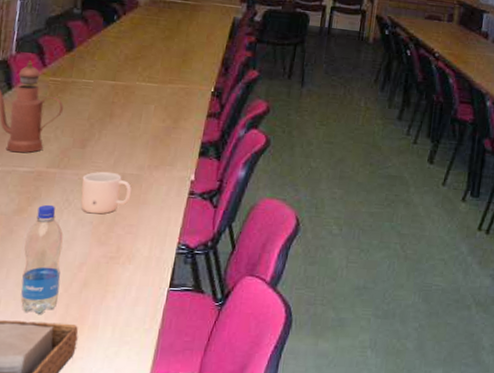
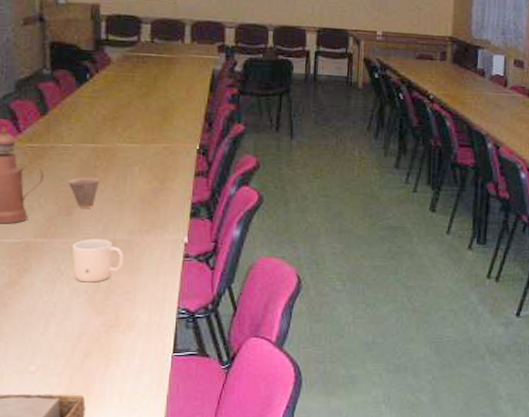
bottle: present [20,204,64,314] -> none [21,275,62,386]
cup: none [85,112,117,142] -> present [68,177,100,208]

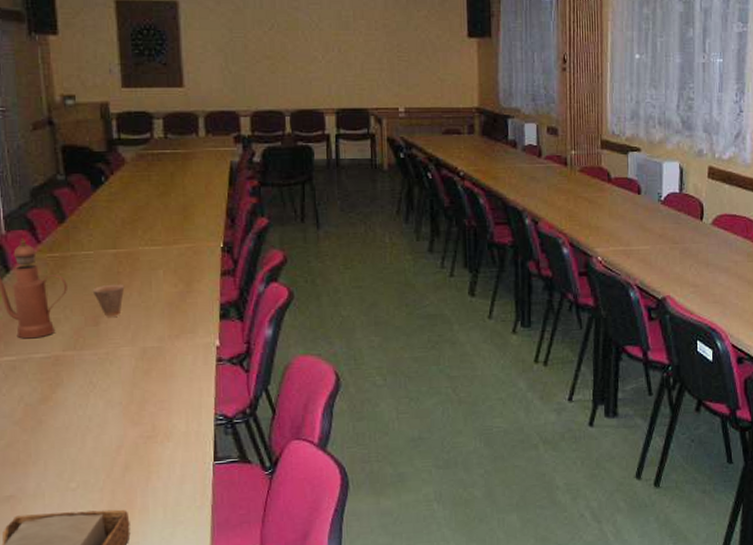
mug: present [71,238,125,283] -> none [102,347,157,394]

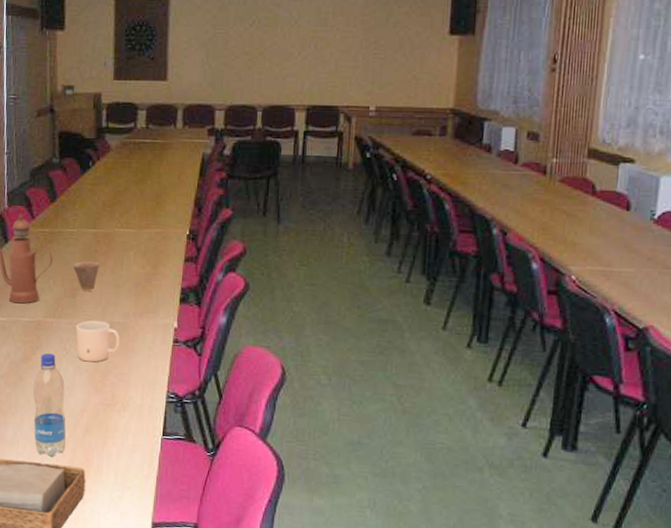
bottle: none [57,389,103,503] -> present [33,353,66,457]
mug: none [102,347,157,394] -> present [75,320,121,363]

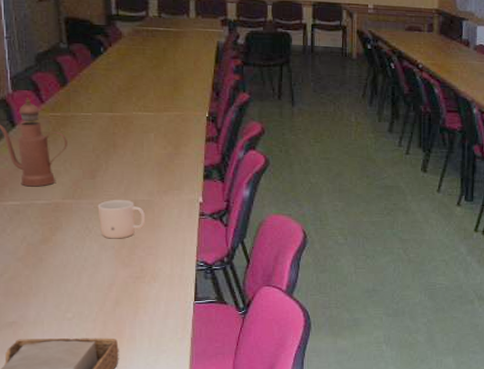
bottle: present [33,353,66,457] -> none [56,233,96,331]
cup: present [72,261,100,291] -> none [90,143,120,172]

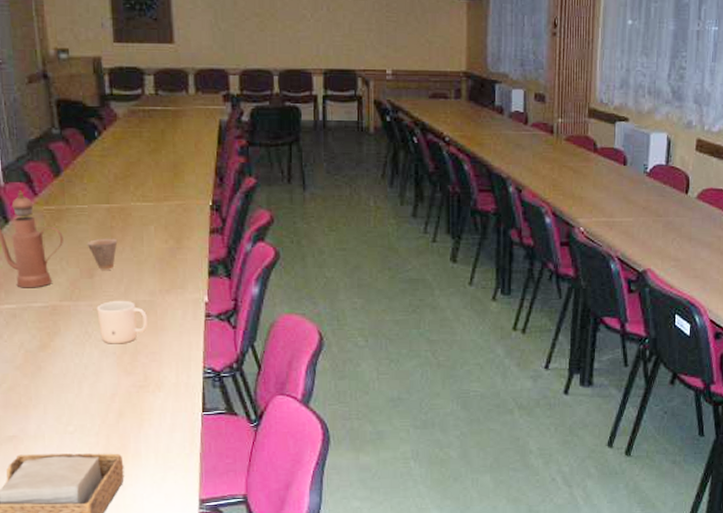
cup: none [90,143,120,172] -> present [87,238,118,270]

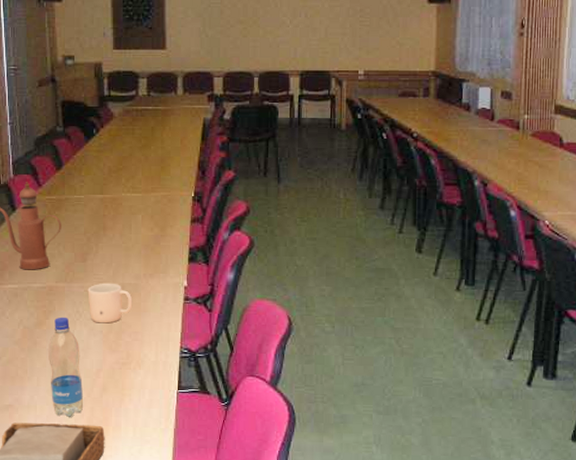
bottle: none [55,338,98,446] -> present [49,317,84,417]
cup: present [87,238,118,270] -> none [82,225,109,255]

